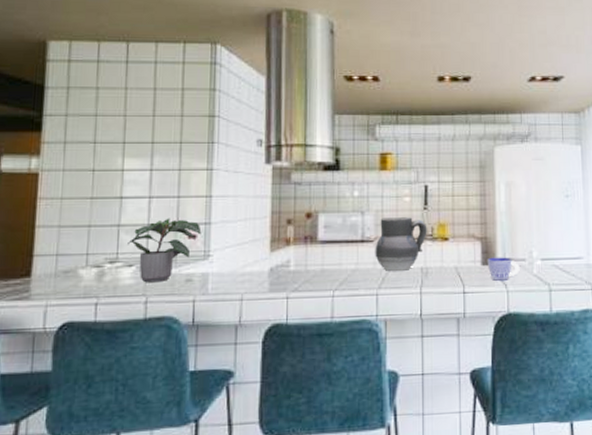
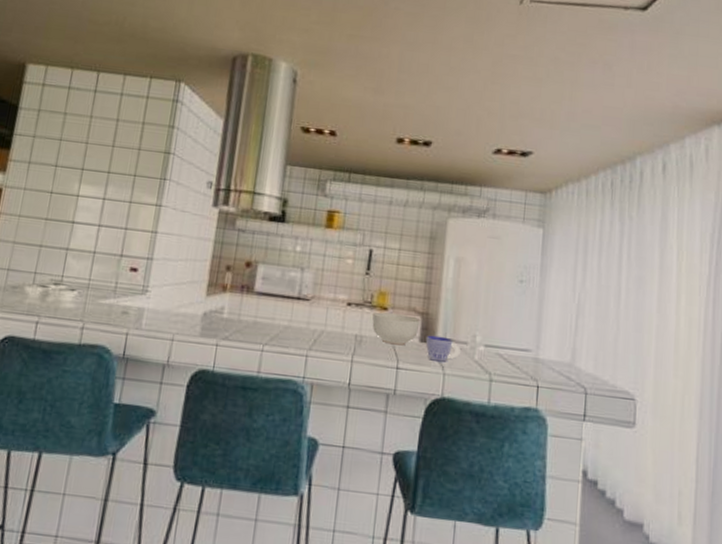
potted plant: present [128,218,202,283] -> none [73,248,143,310]
ceramic jug: present [375,217,427,272] -> none [309,277,367,336]
bowl: none [434,242,480,272] -> present [372,312,421,346]

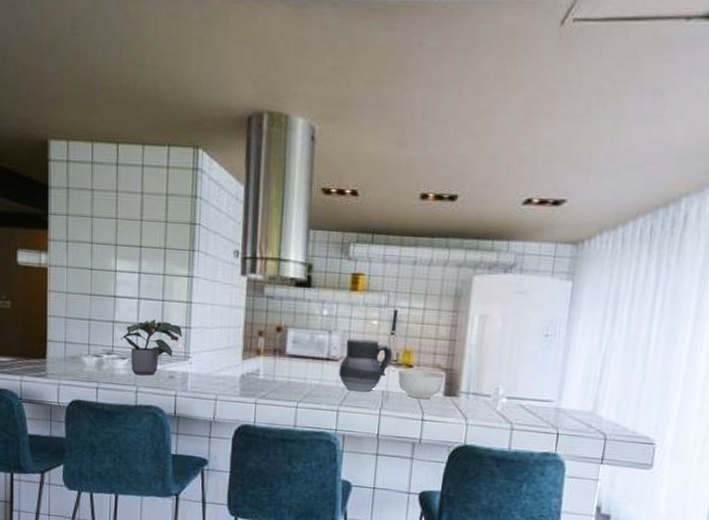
potted plant: none [73,248,143,310] -> present [121,319,183,376]
ceramic jug: none [309,277,367,336] -> present [338,338,393,393]
cup: present [425,335,461,362] -> none [449,389,483,414]

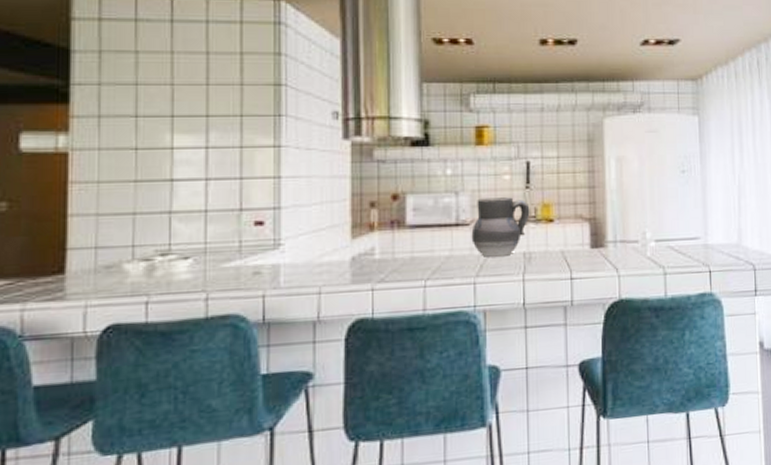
potted plant: present [121,319,183,376] -> none [182,202,270,277]
bowl: present [397,369,445,400] -> none [538,223,589,256]

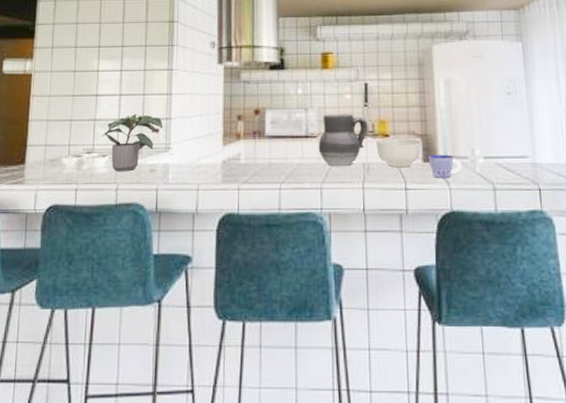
potted plant: none [182,202,270,277] -> present [102,113,163,172]
bowl: none [538,223,589,256] -> present [375,139,421,168]
cup: none [596,239,632,265] -> present [428,154,462,178]

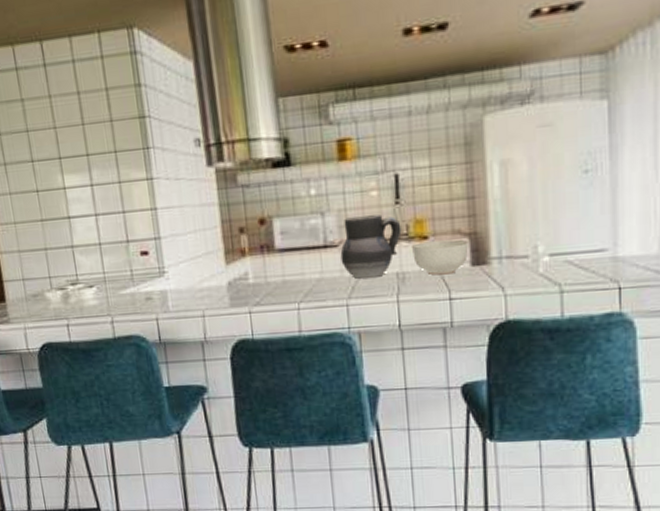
potted plant: present [102,113,163,172] -> none [84,235,153,303]
cup: present [428,154,462,178] -> none [478,254,521,284]

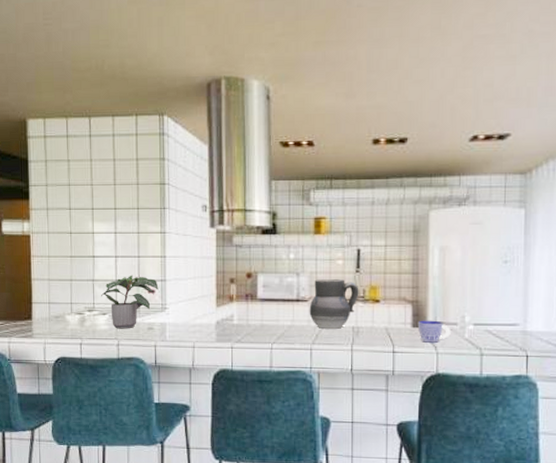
potted plant: none [84,235,153,303] -> present [101,275,159,329]
bowl: present [411,239,469,276] -> none [365,304,411,332]
cup: none [478,254,521,284] -> present [417,320,451,343]

